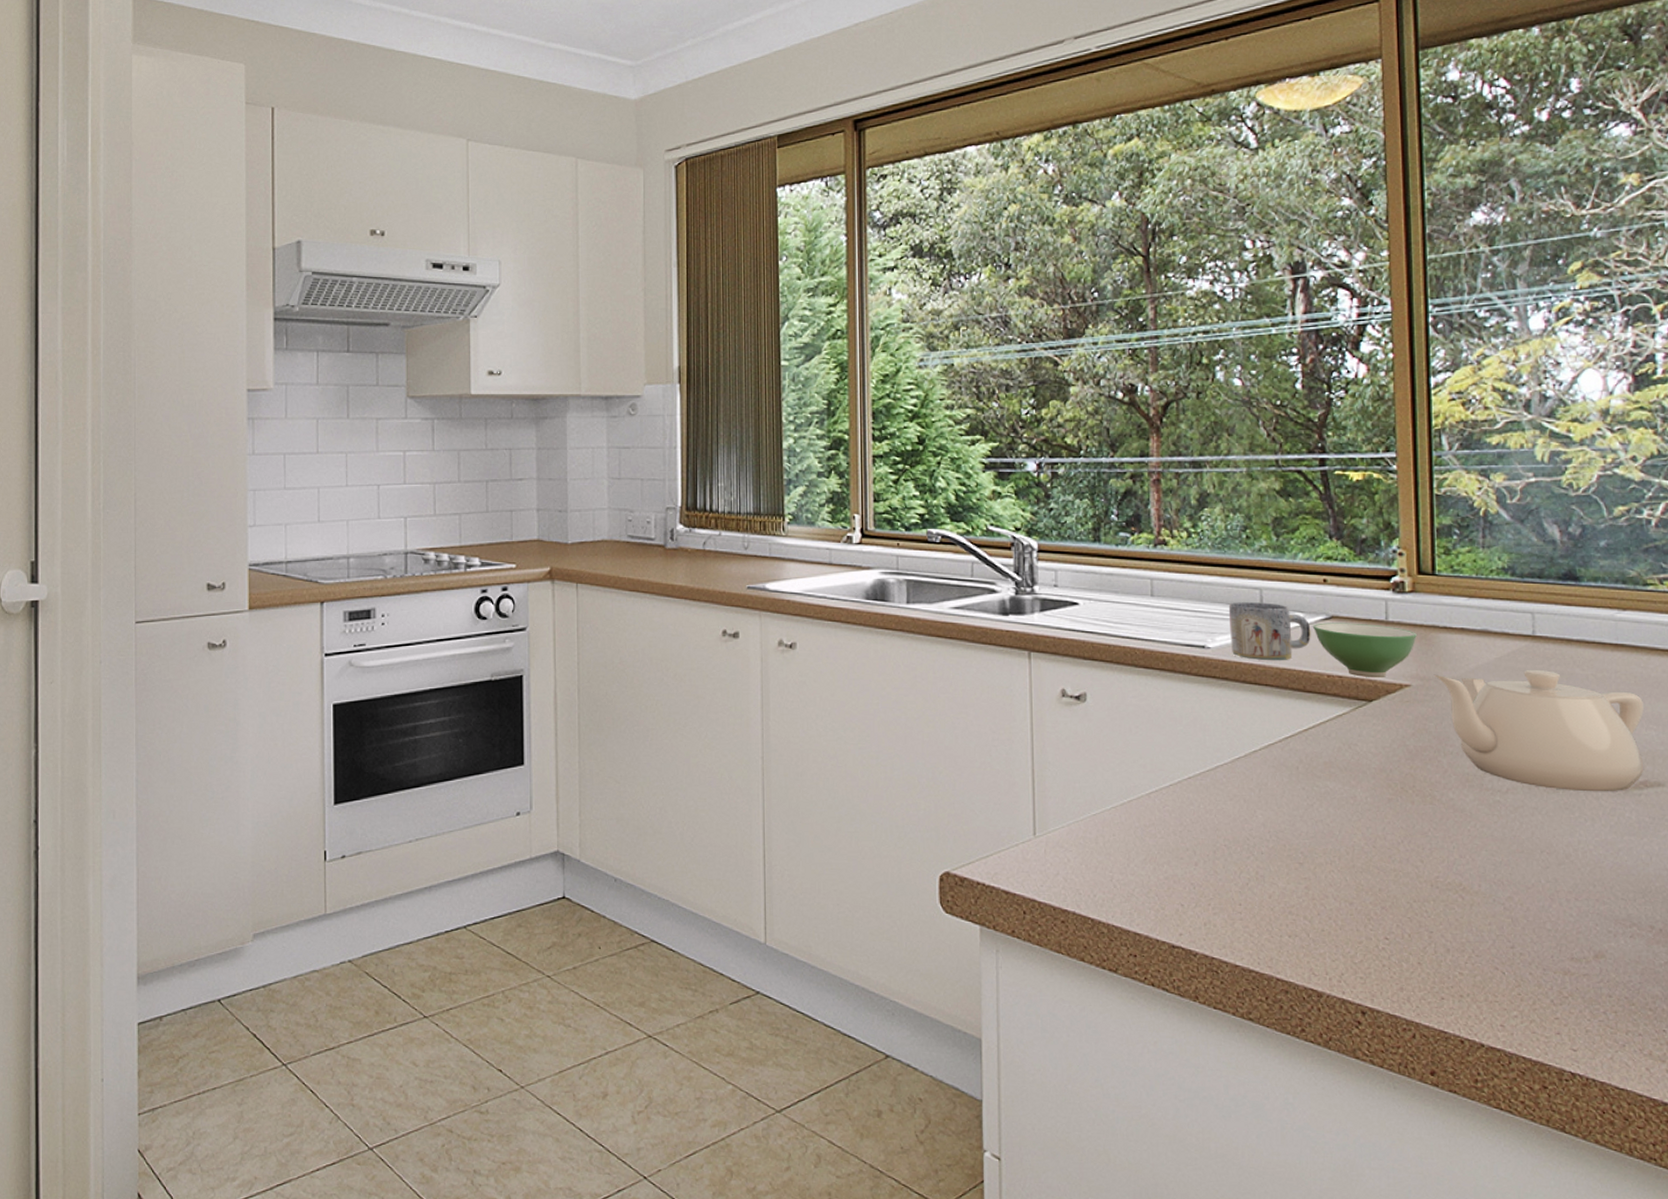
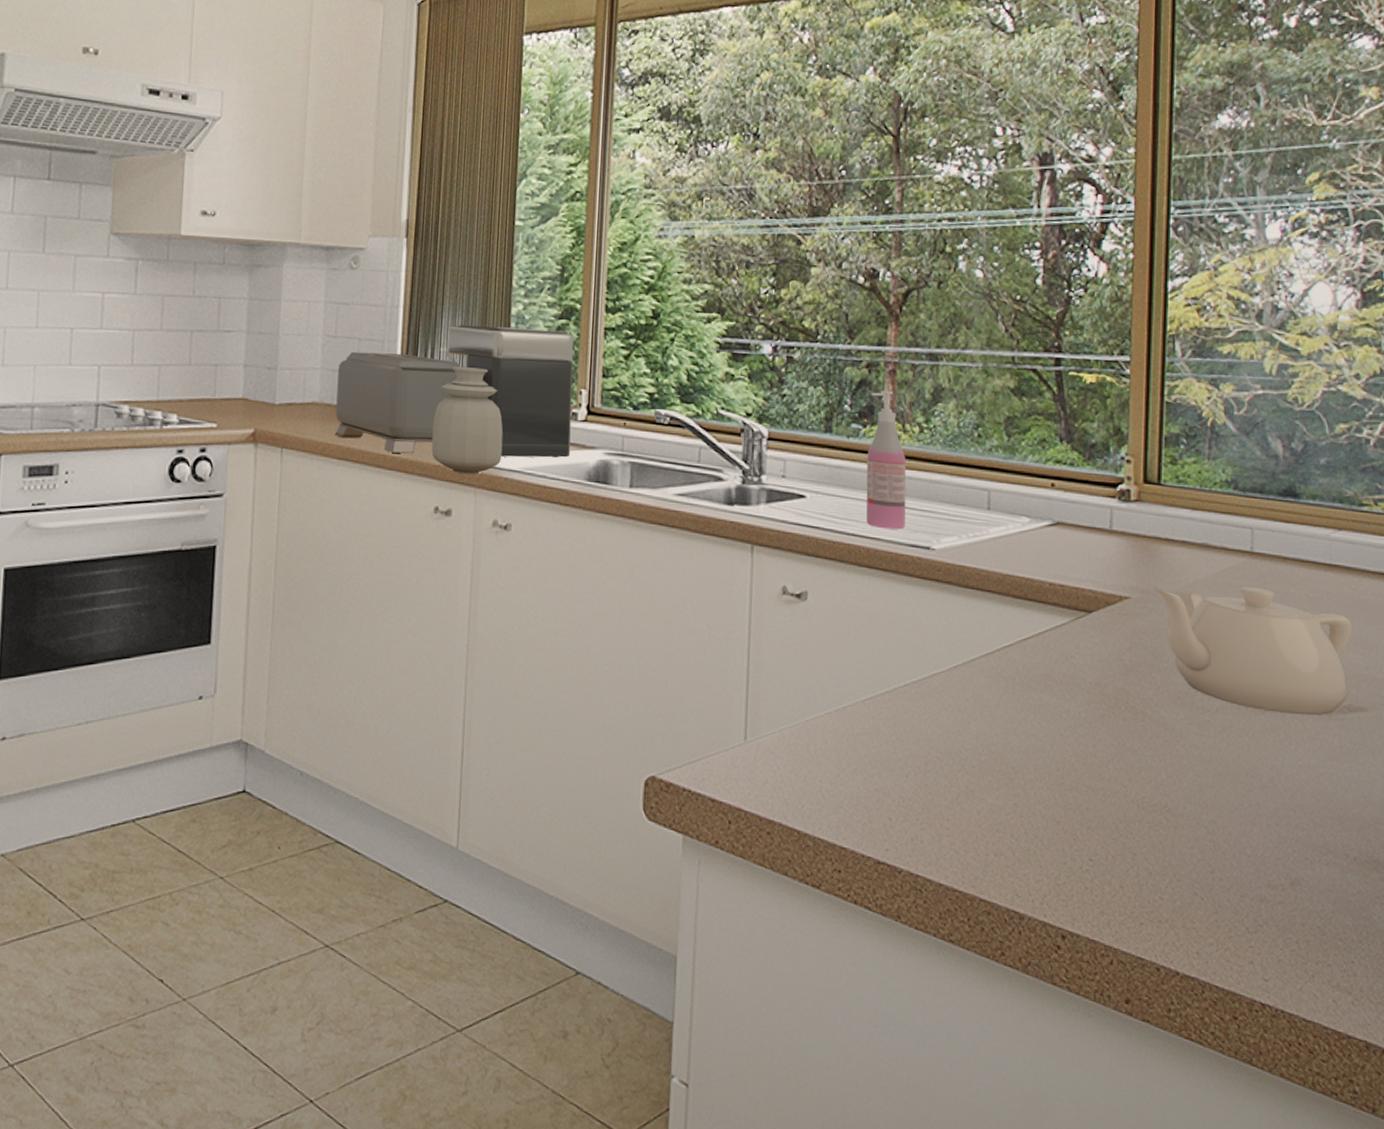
toaster: none [624,491,738,582] -> present [334,351,460,454]
jar: none [716,500,783,598] -> present [431,366,503,474]
coffee maker: none [724,461,848,581] -> present [447,325,574,459]
soap dispenser: none [1136,499,1180,631] -> present [866,390,907,530]
mug: present [1228,602,1311,661] -> none [955,503,1036,567]
bowl: present [1312,622,1418,678] -> none [1037,528,1140,589]

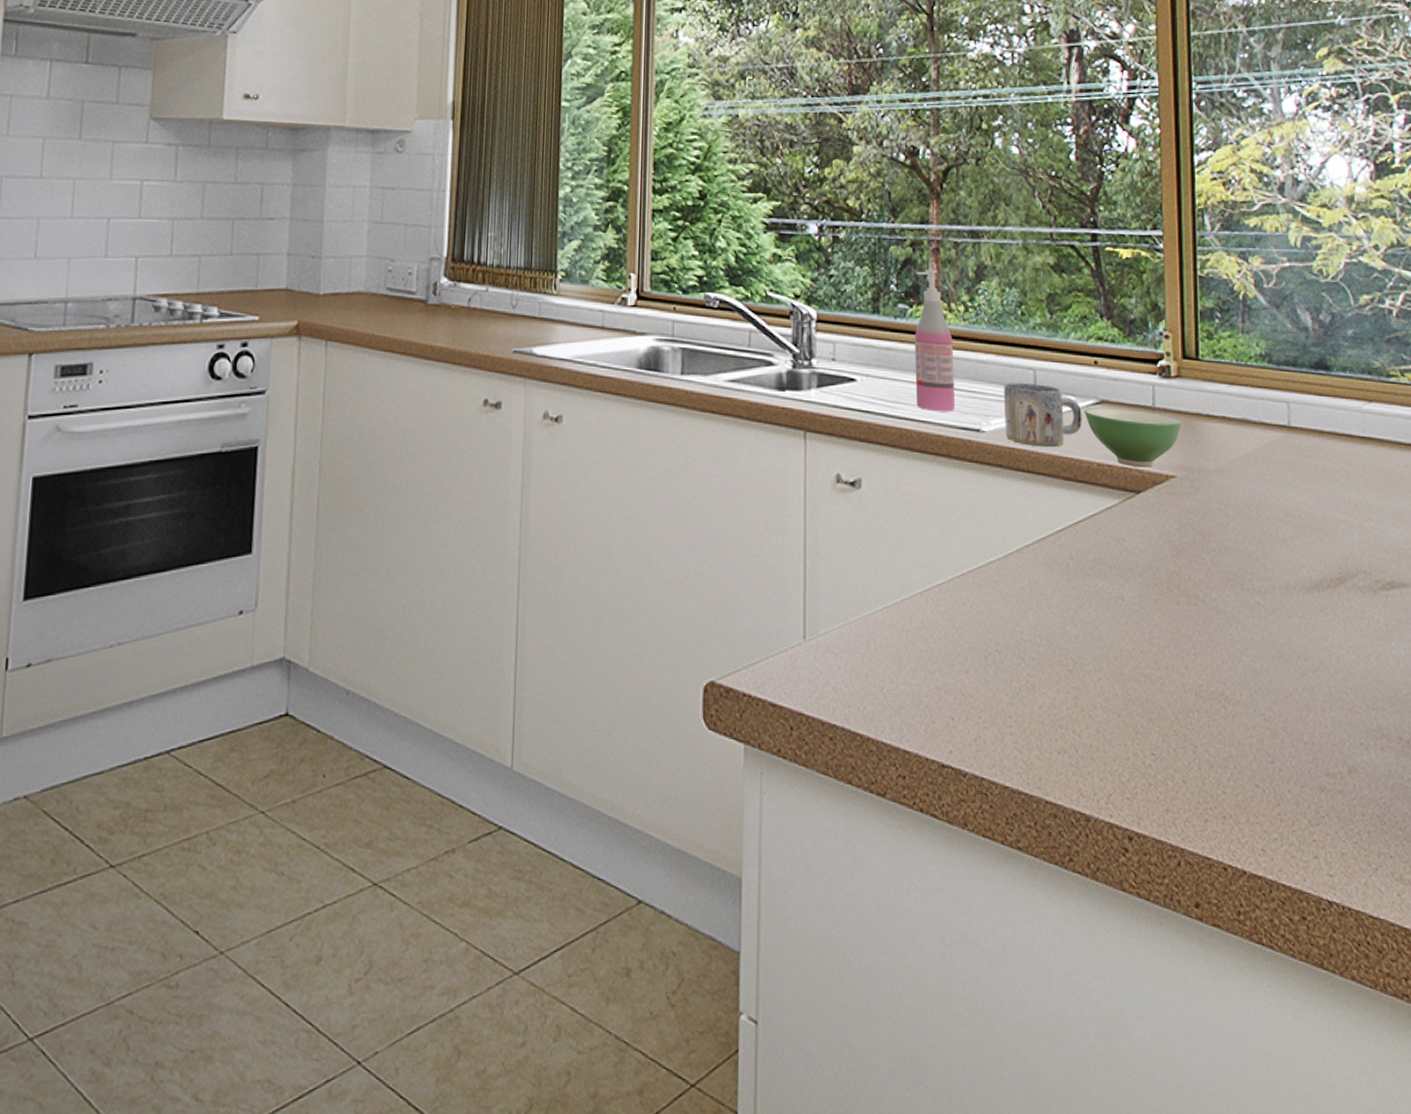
toaster: present [334,351,460,454] -> none [381,238,508,344]
jar: present [431,366,503,474] -> none [480,252,553,364]
coffee maker: present [447,325,574,459] -> none [495,208,622,346]
mug: none [955,503,1036,567] -> present [1003,383,1082,448]
bowl: none [1037,528,1140,589] -> present [1083,407,1183,468]
teapot: present [1153,586,1352,716] -> none [1197,461,1391,593]

